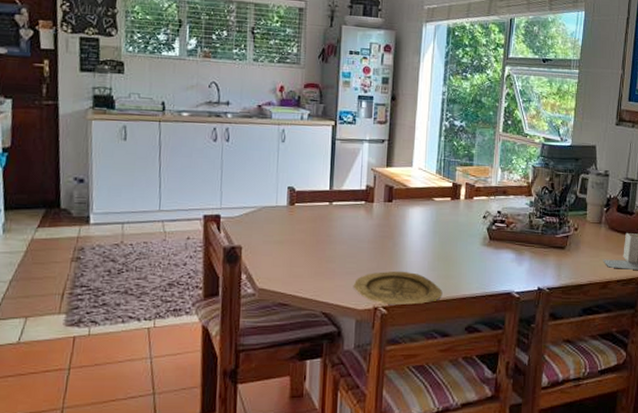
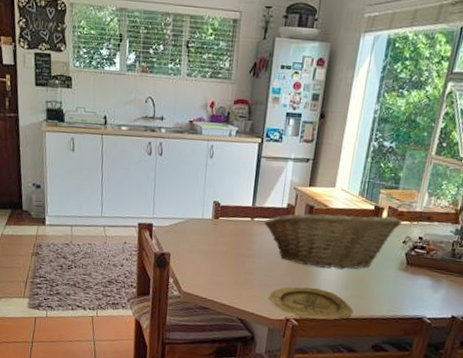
fruit basket: none [344,189,480,250] -> present [264,209,402,270]

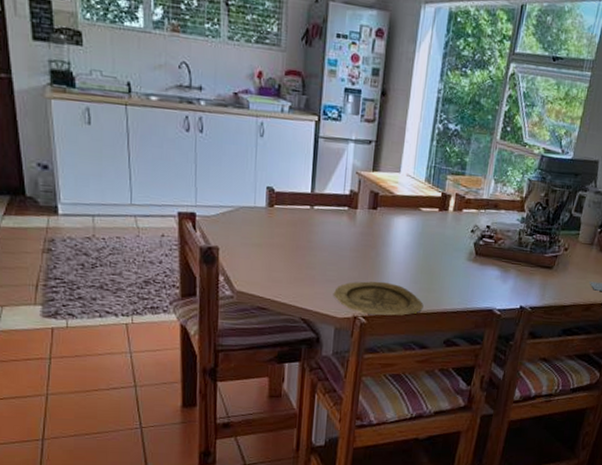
fruit basket: present [264,209,402,270] -> none [325,196,470,262]

